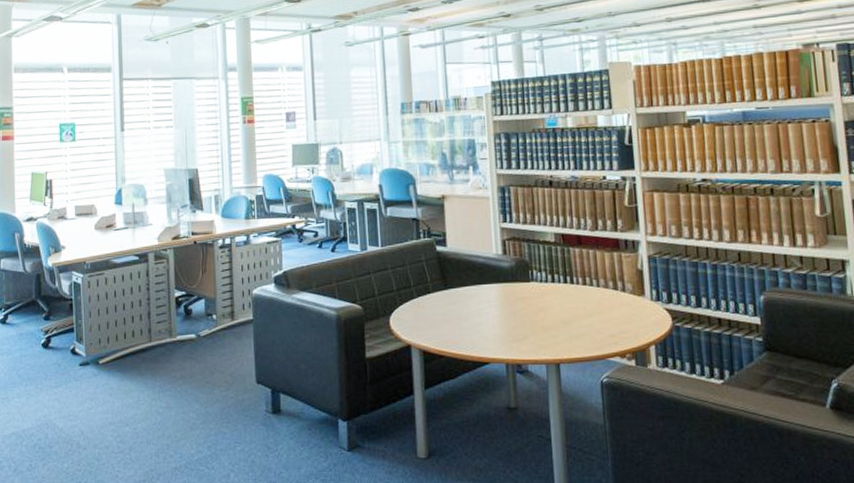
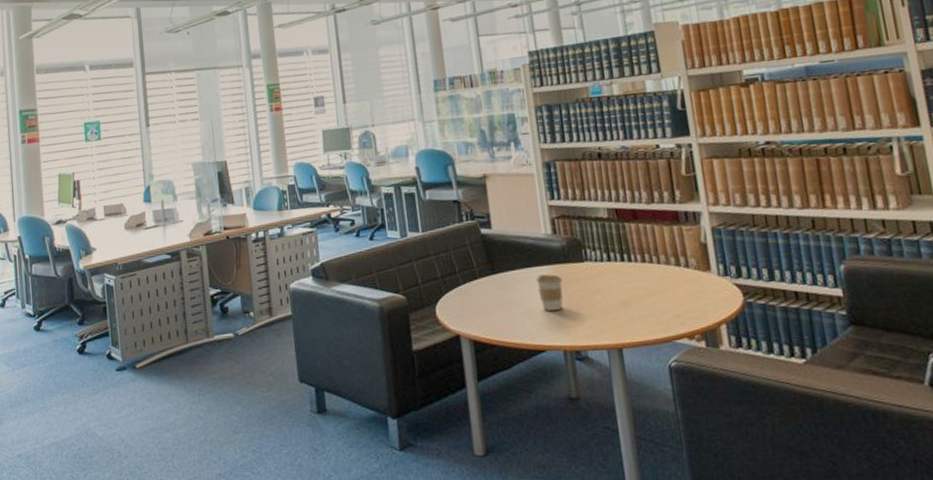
coffee cup: none [485,292,510,327] -> present [536,274,564,312]

